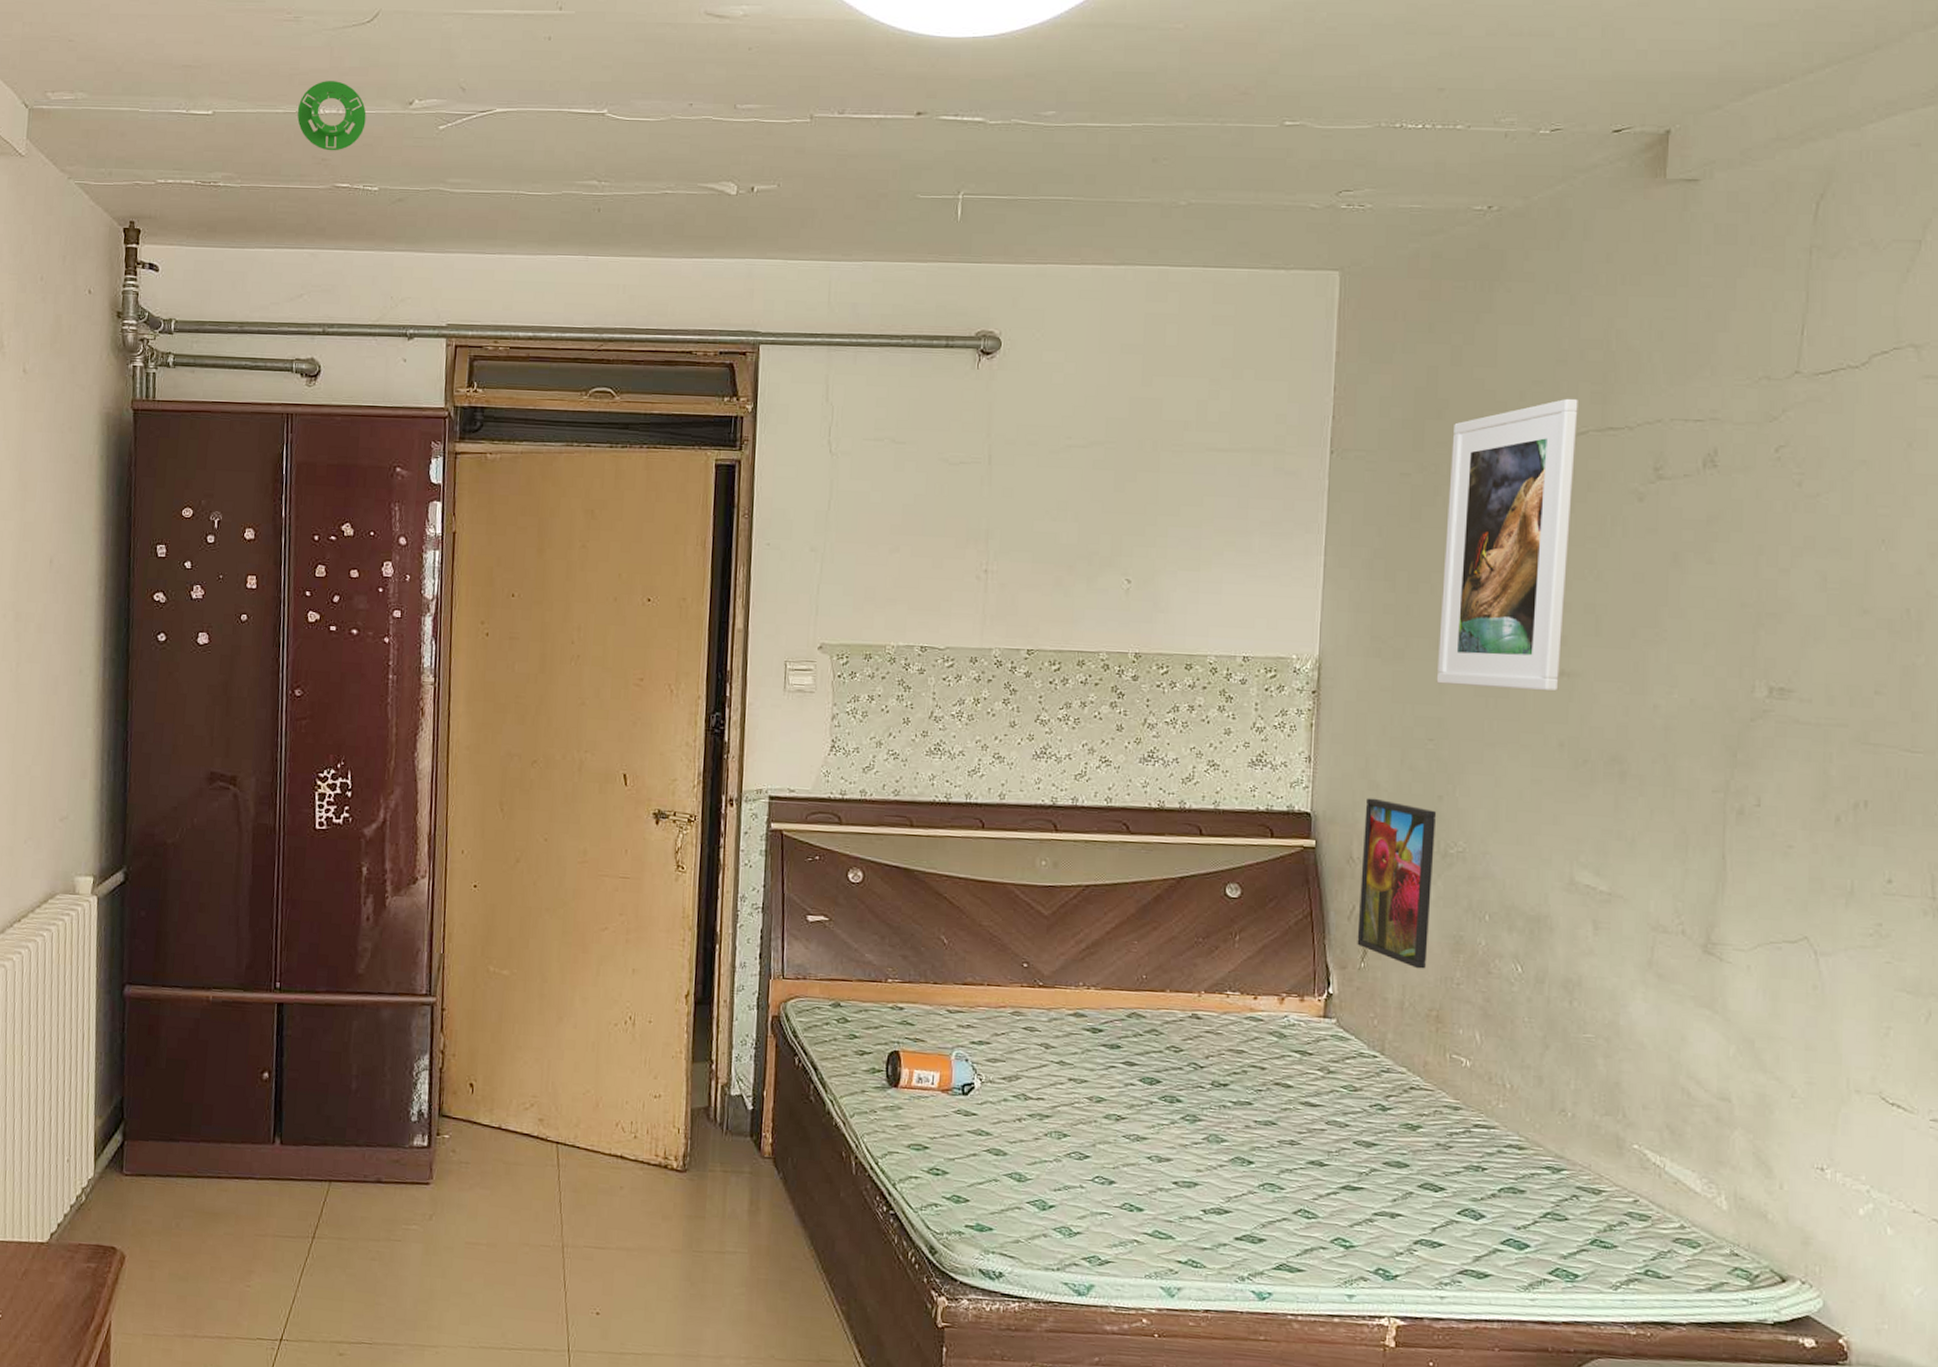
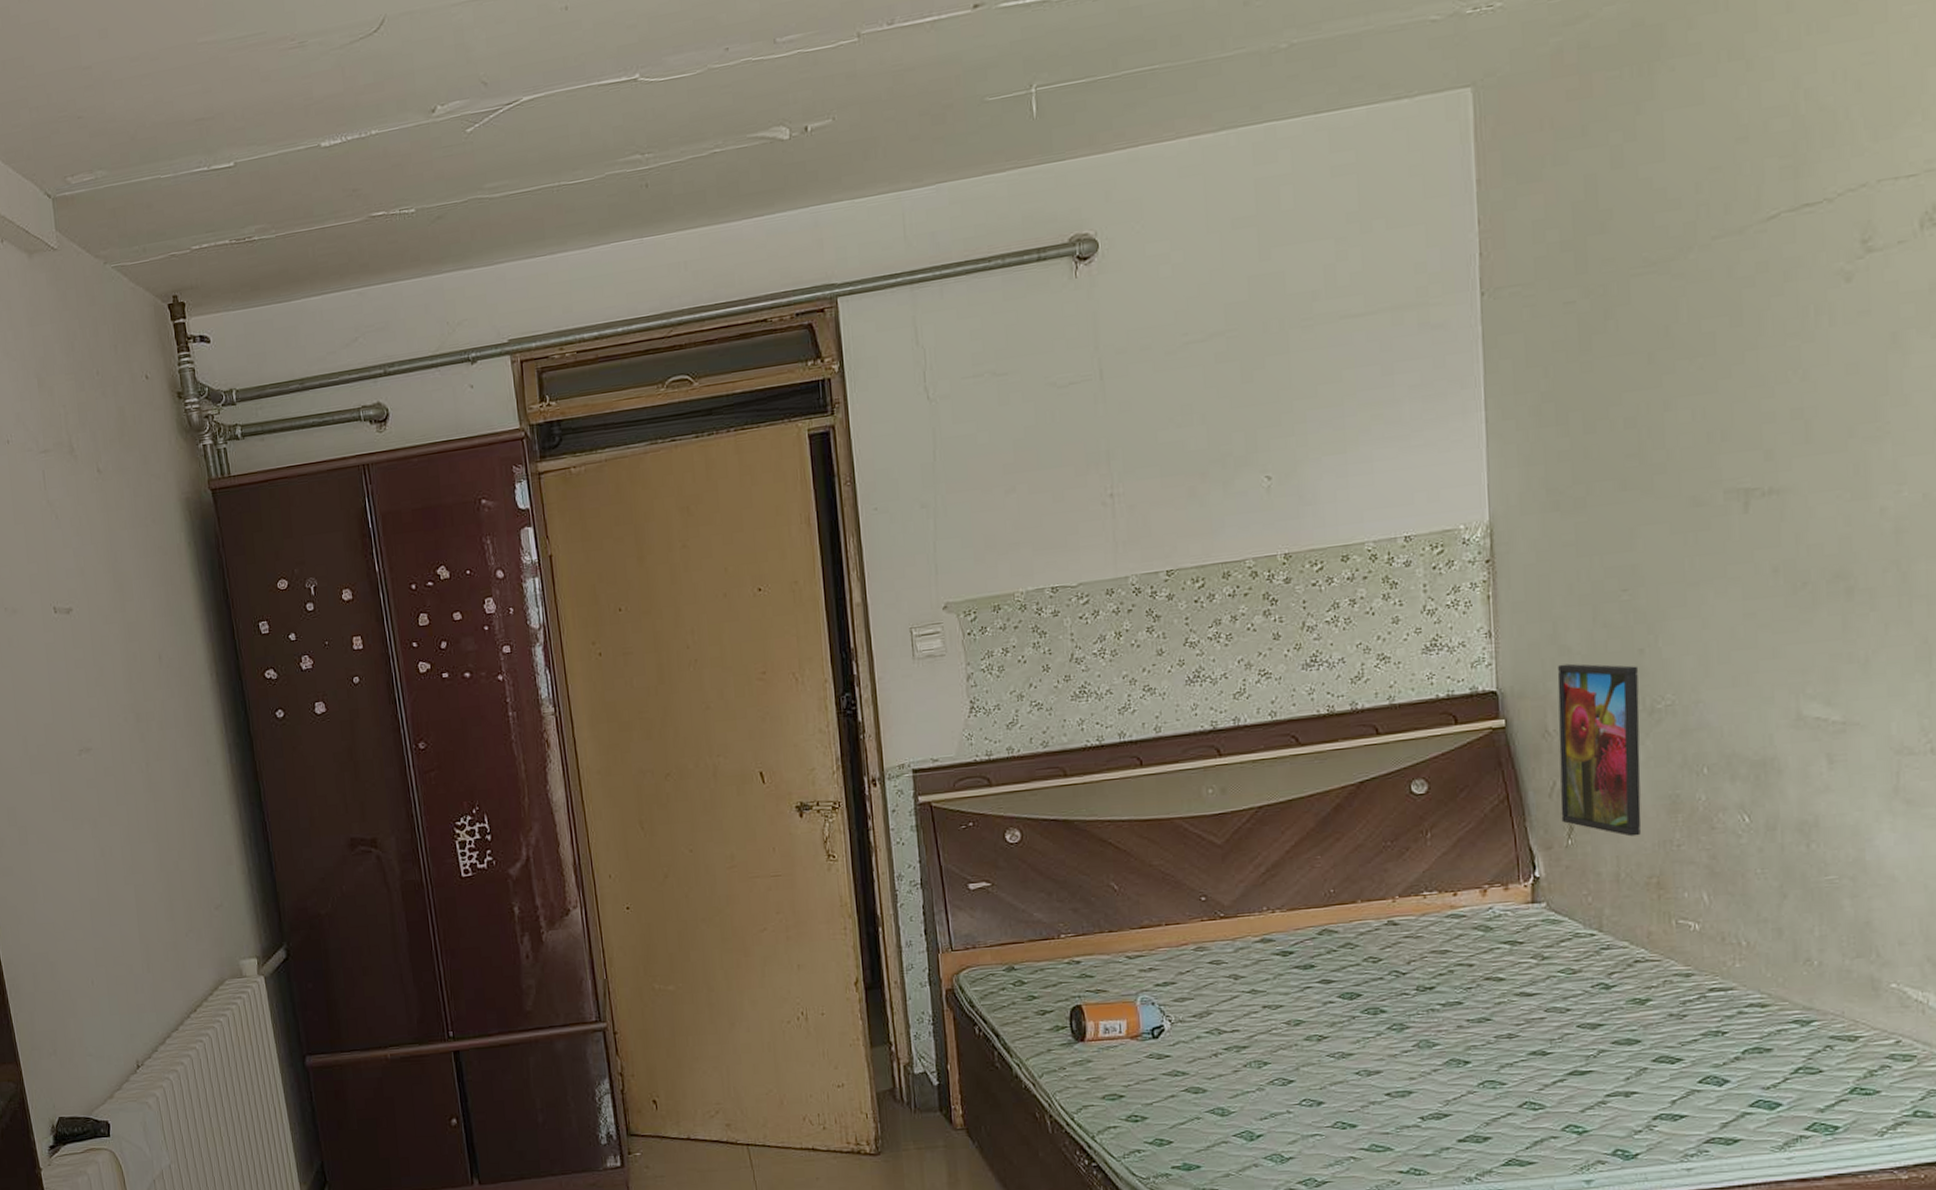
smoke detector: present [297,81,366,151] -> none [318,102,391,180]
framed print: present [1436,398,1578,692] -> none [1620,178,1768,528]

